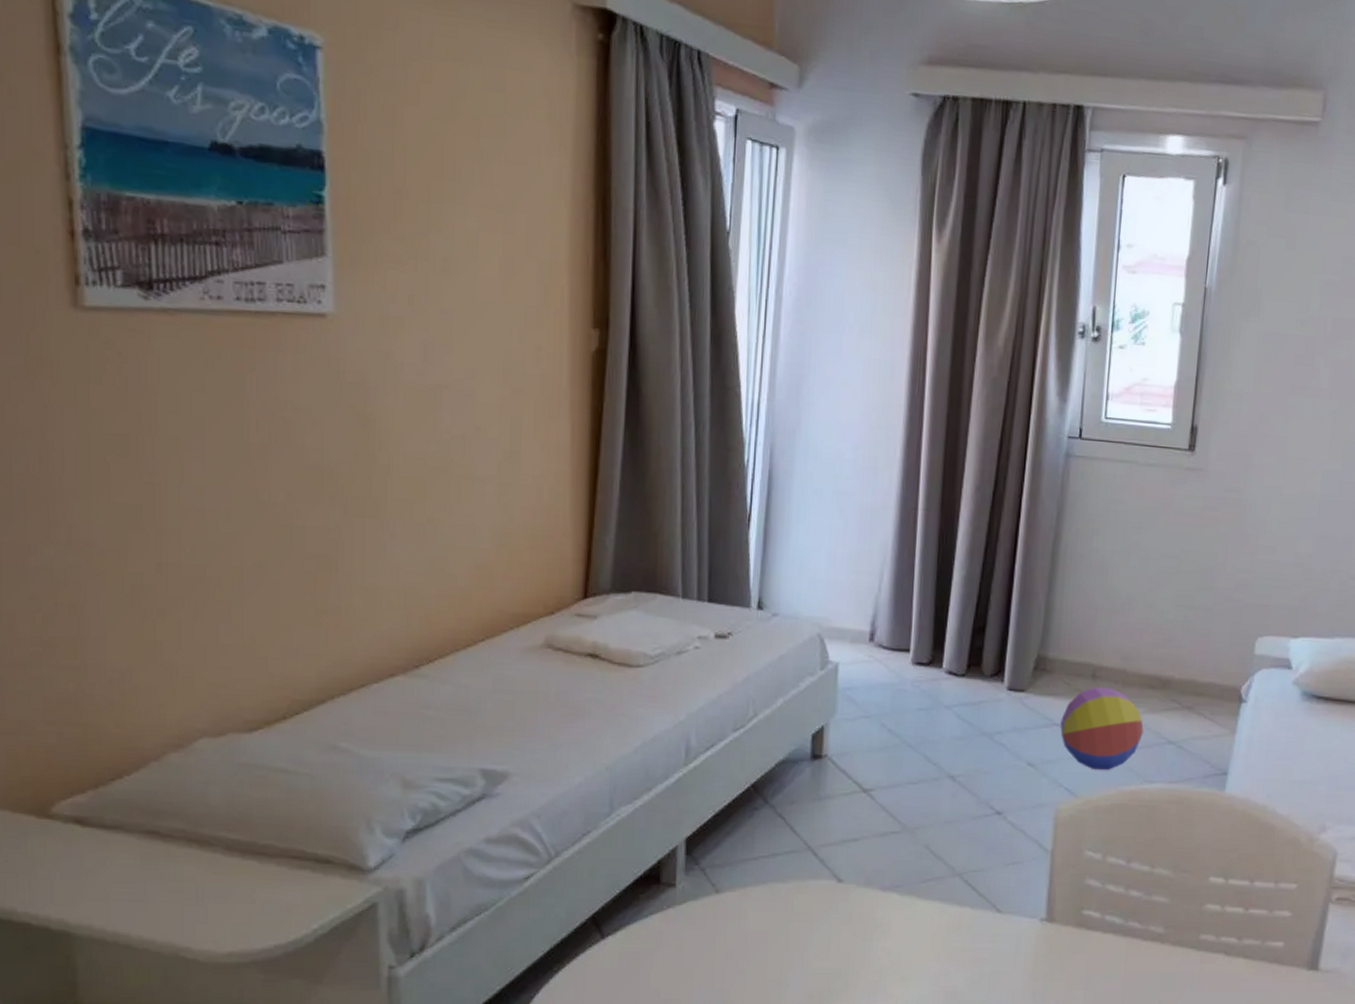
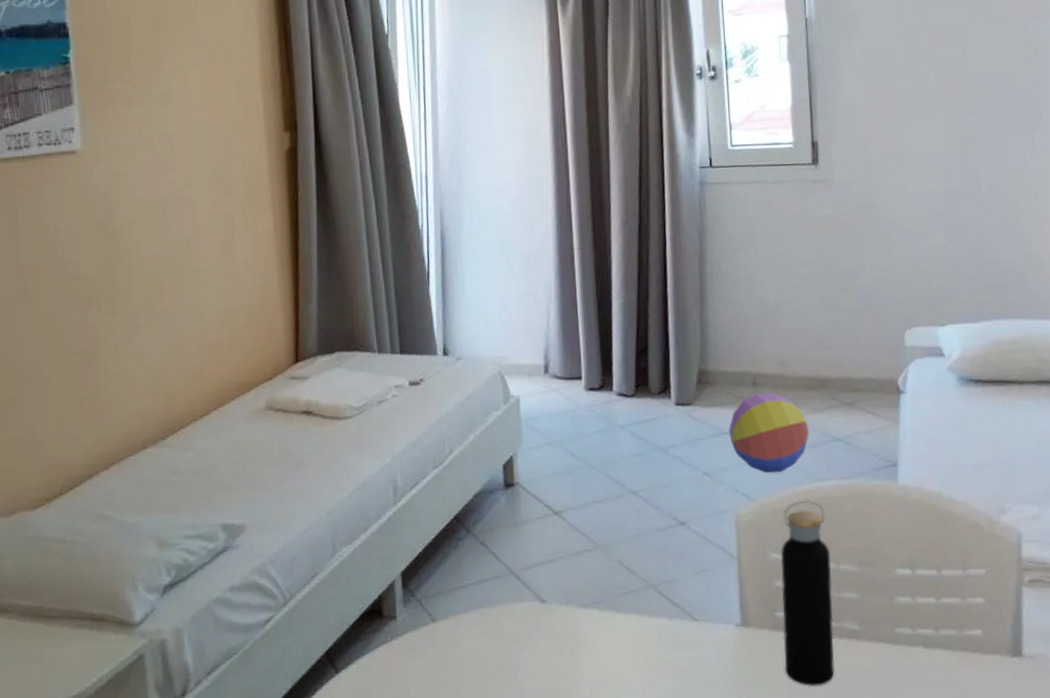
water bottle: none [1084,800,1147,984] -> present [781,500,835,685]

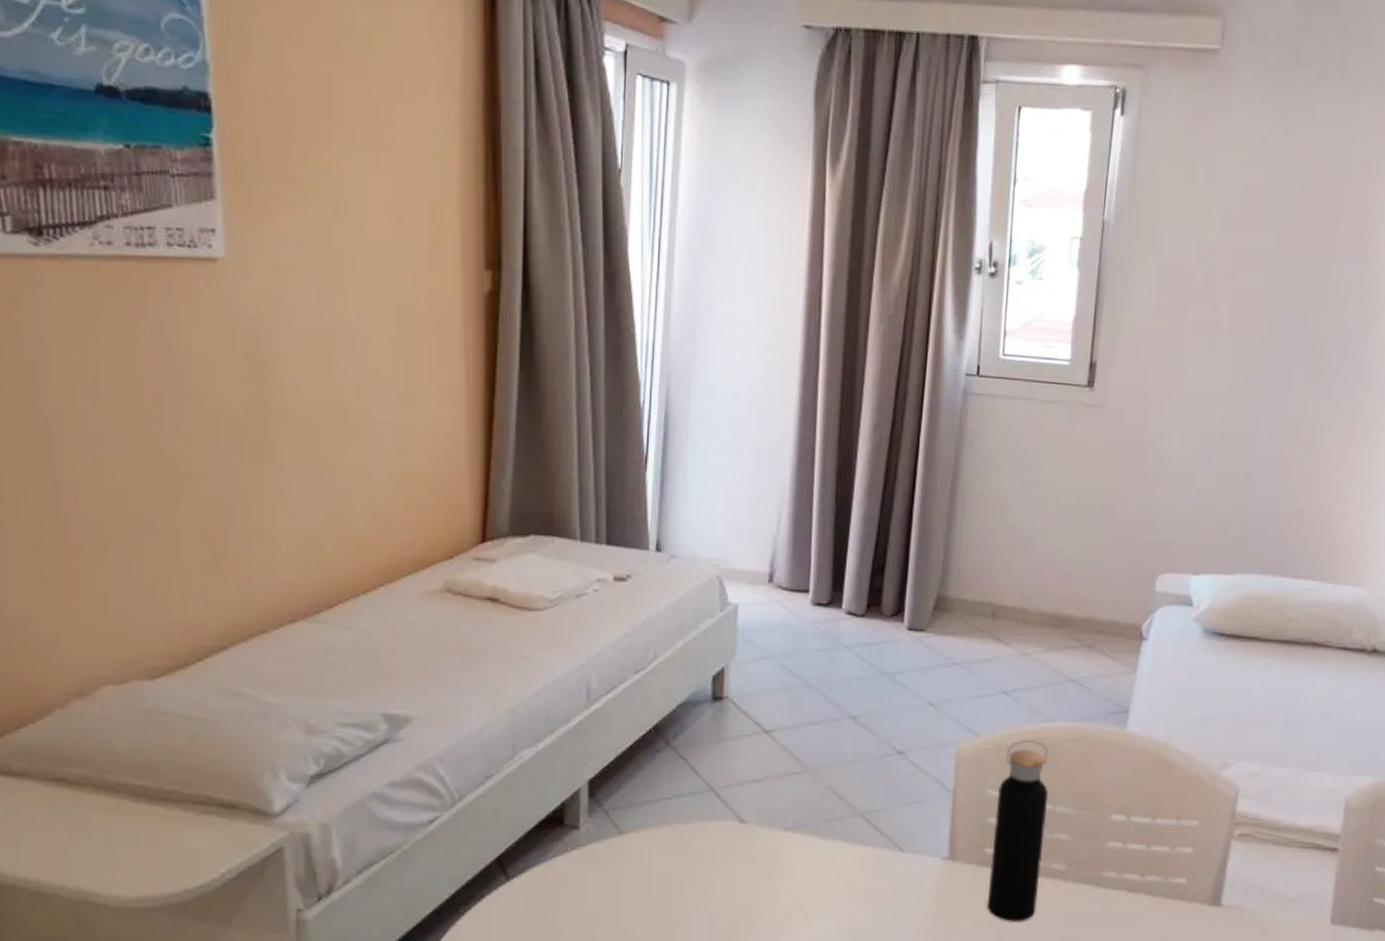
beachball: present [729,393,809,473] -> none [961,626,1044,708]

